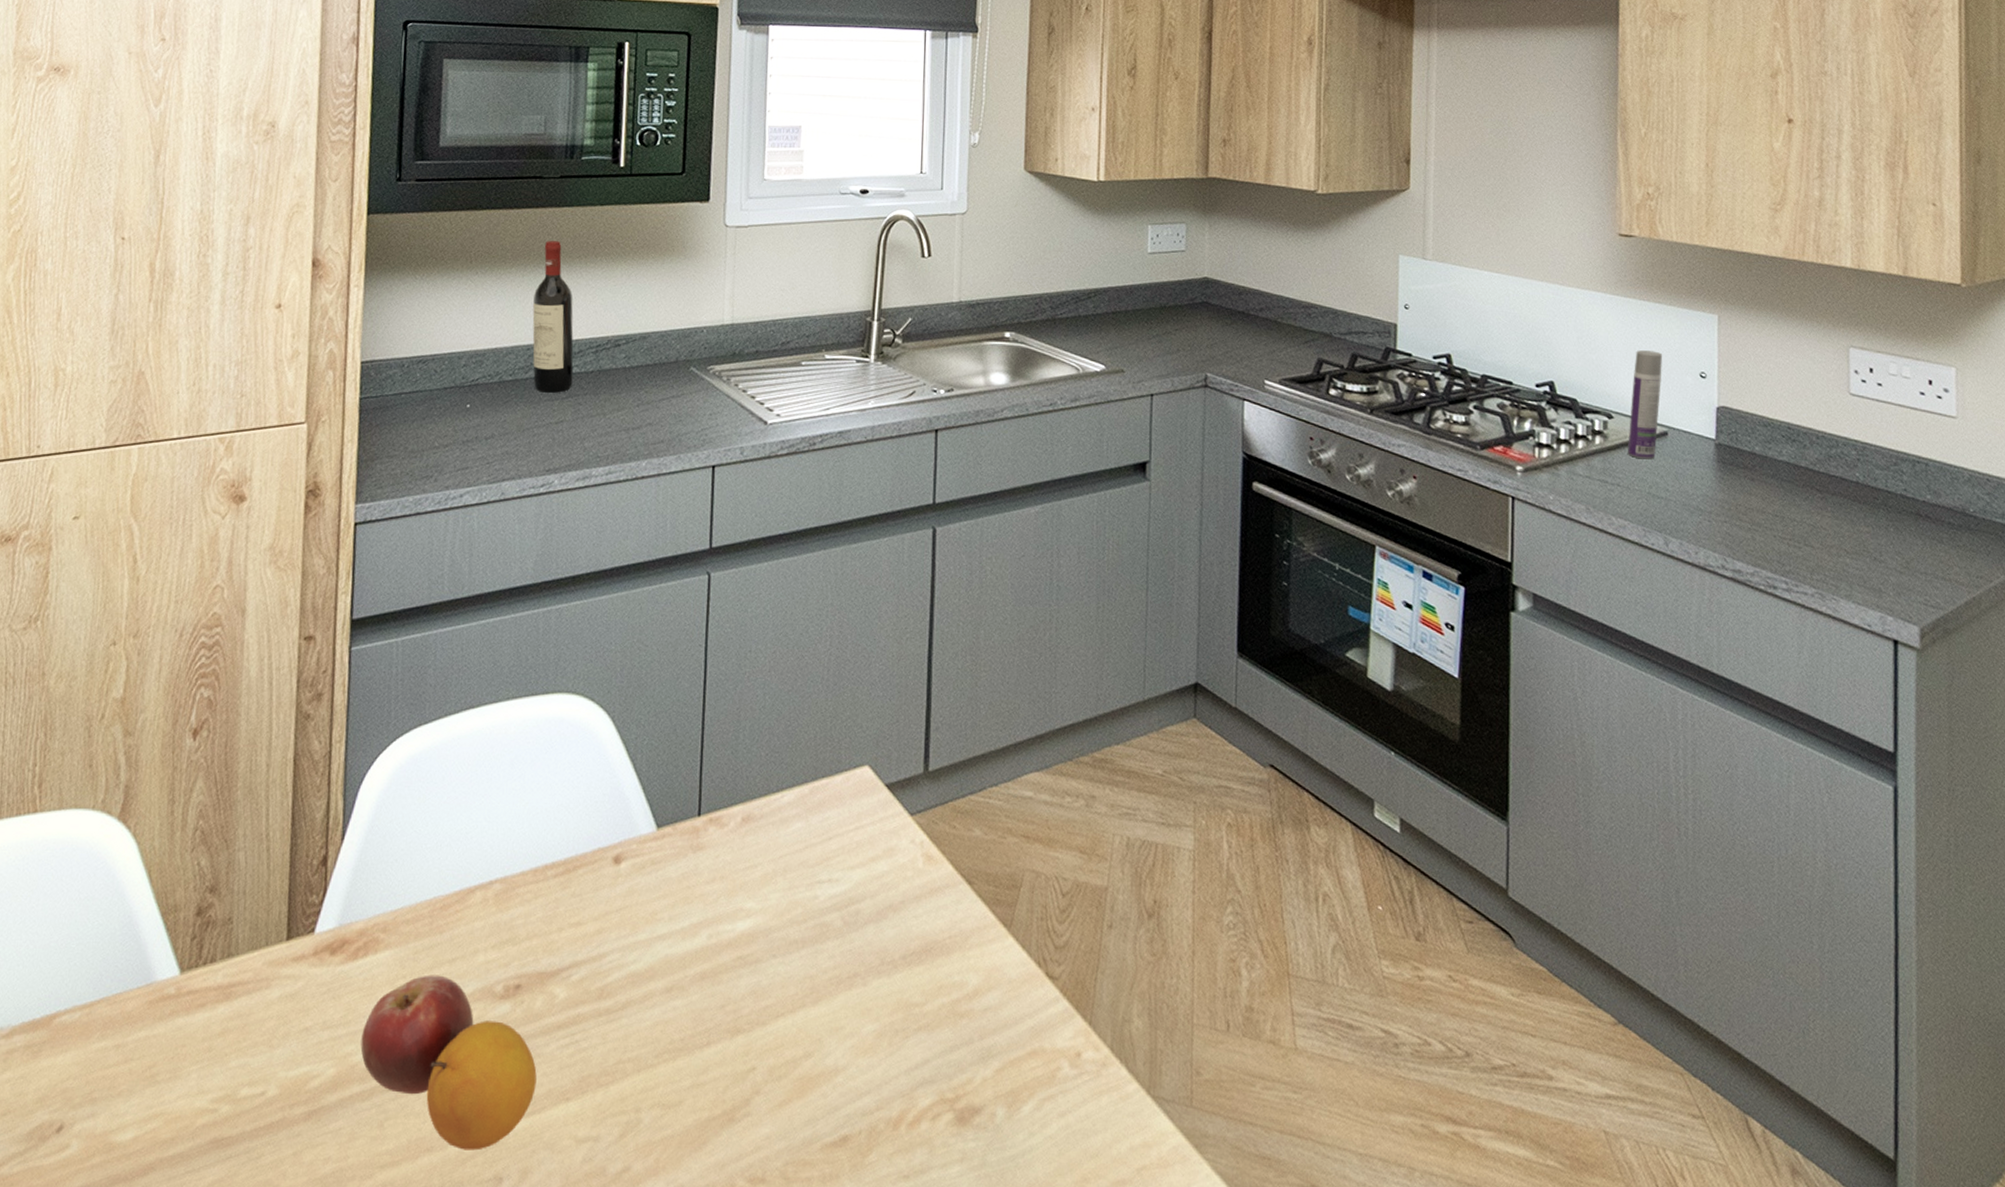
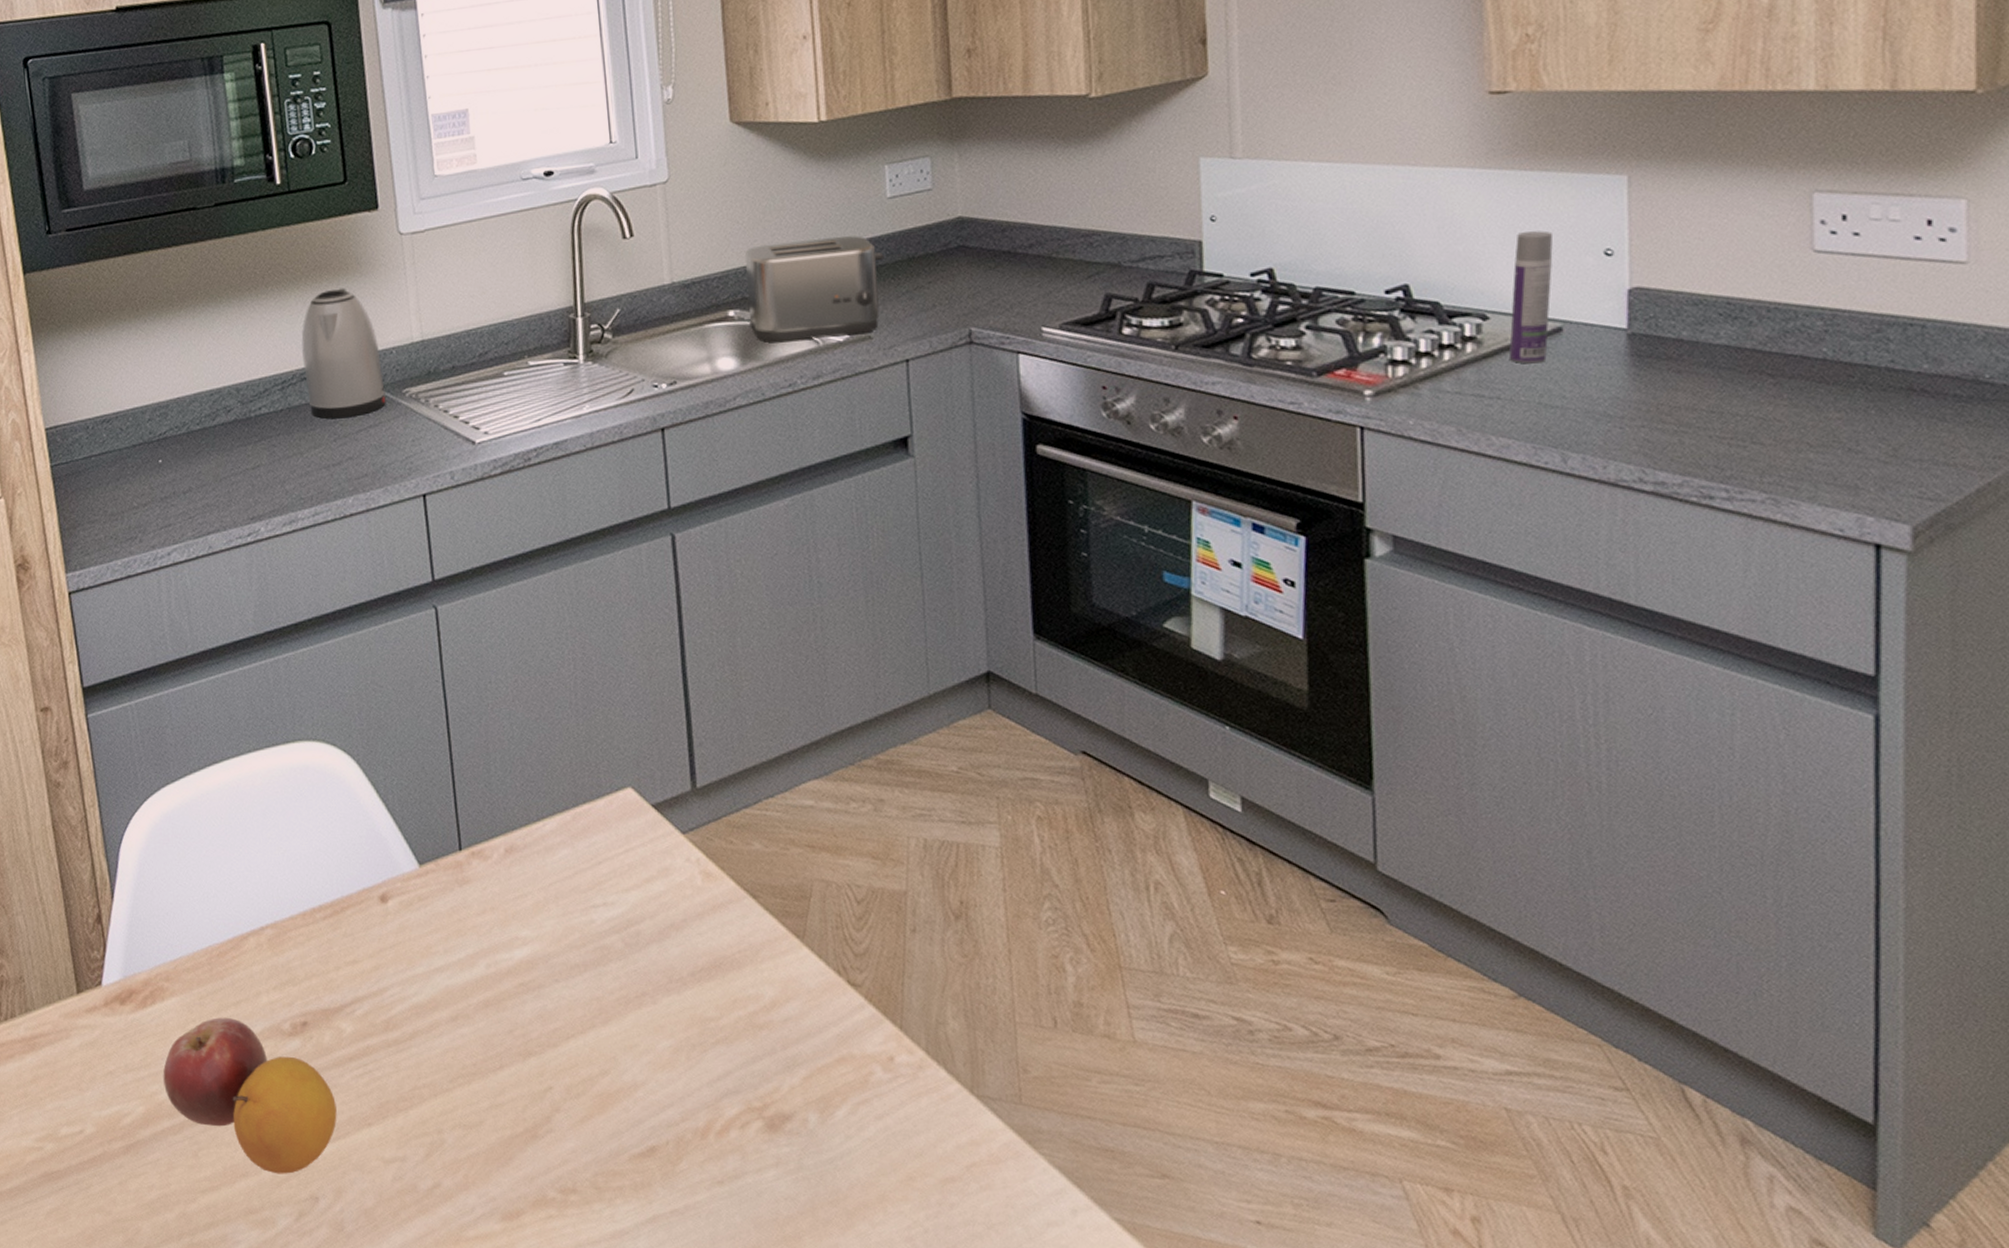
wine bottle: present [532,241,574,393] -> none [208,275,263,438]
kettle: none [618,267,692,386] -> present [301,288,386,419]
toaster: none [1022,279,1141,366] -> present [745,236,884,342]

